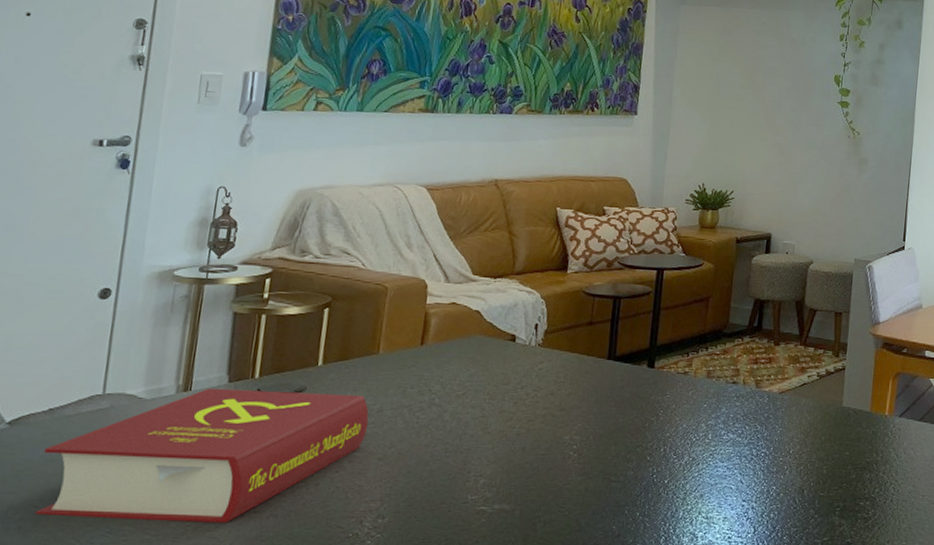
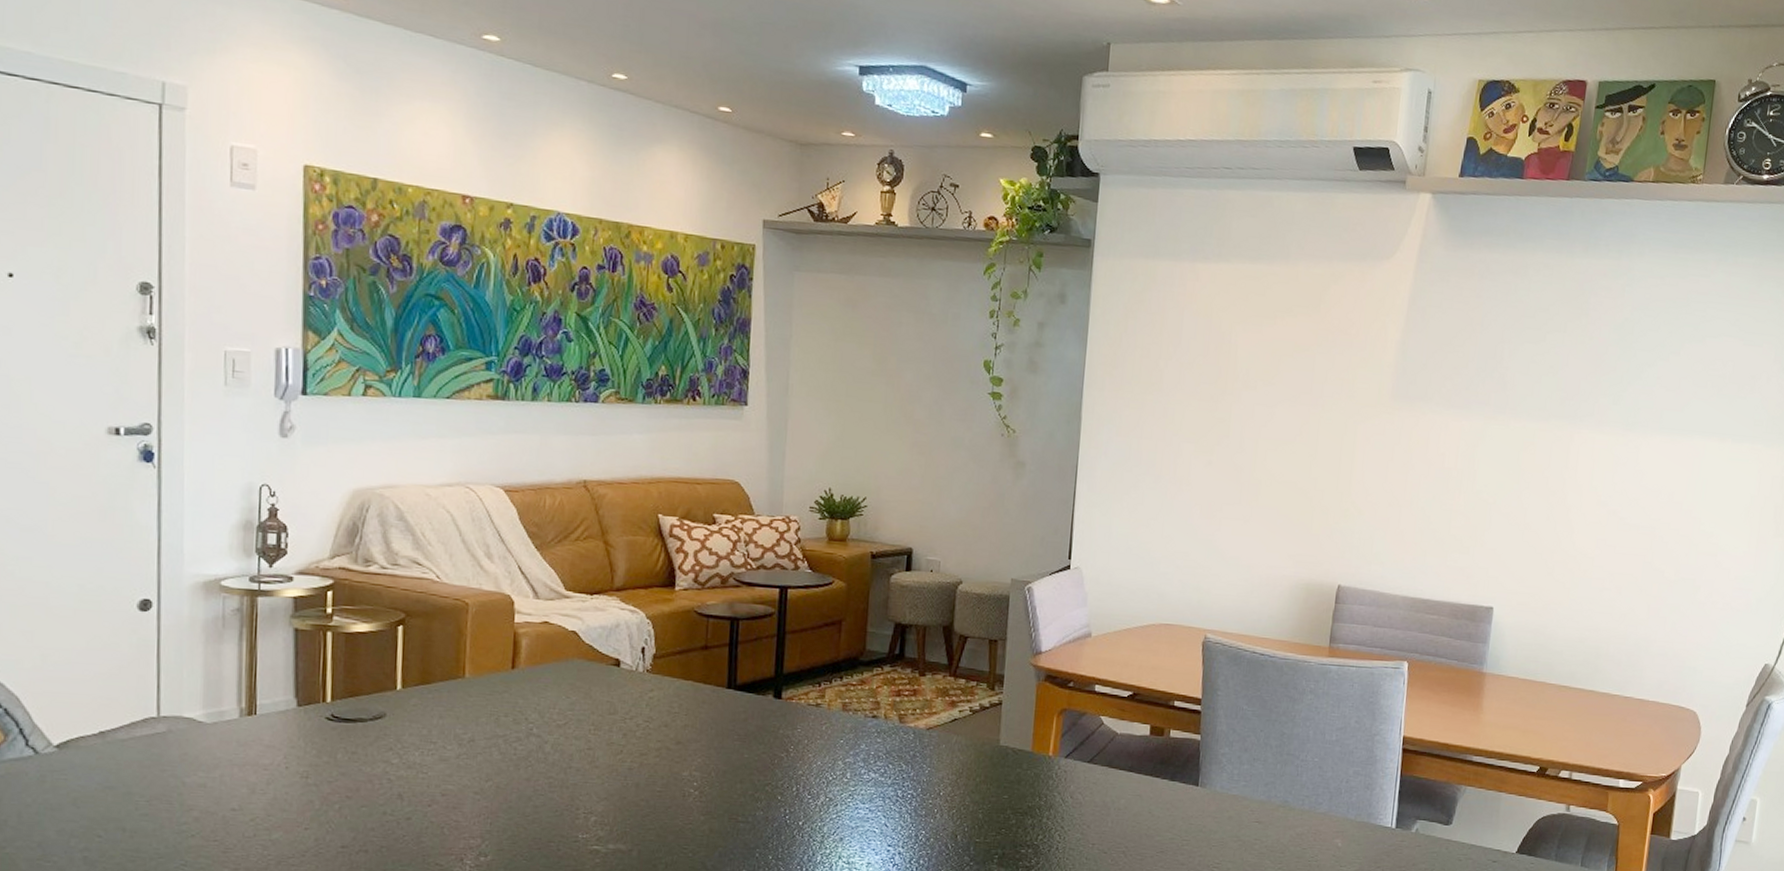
book: present [35,388,369,523] -> none [99,712,460,858]

